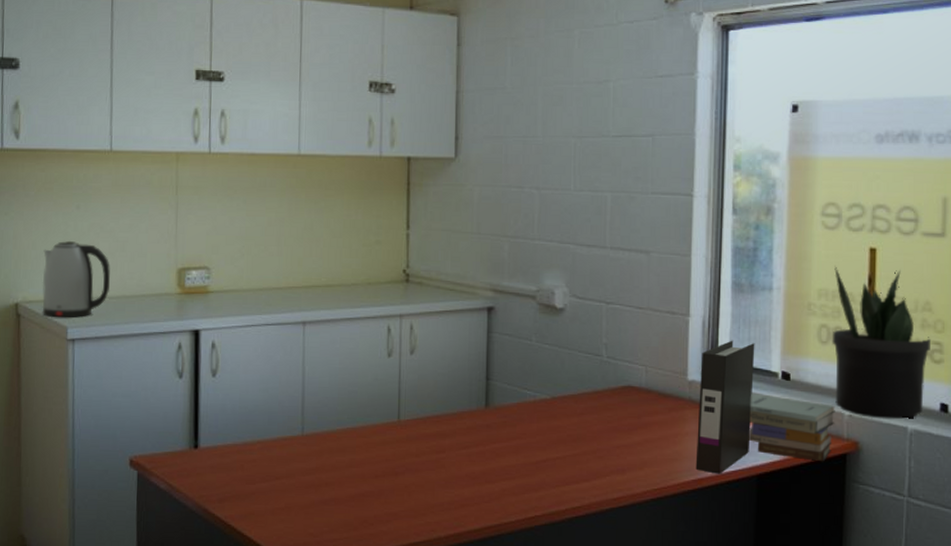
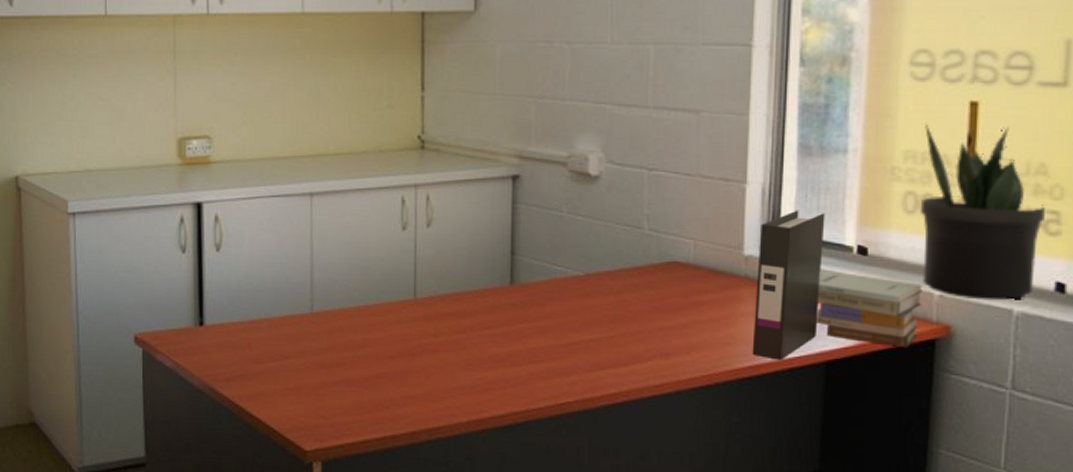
kettle: present [42,240,110,318] -> none [41,110,110,191]

